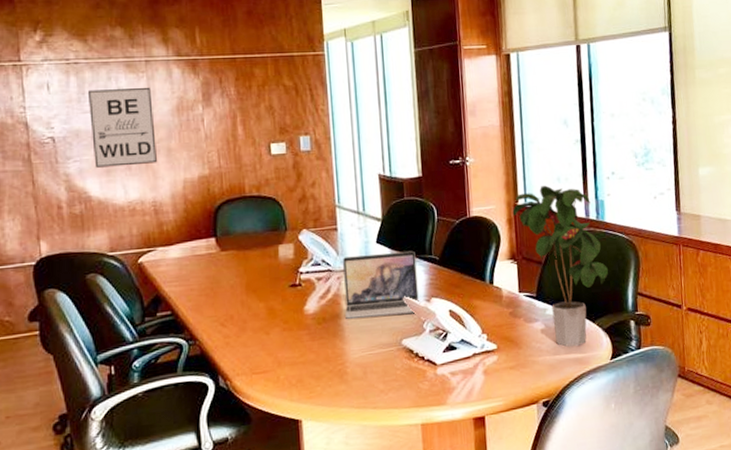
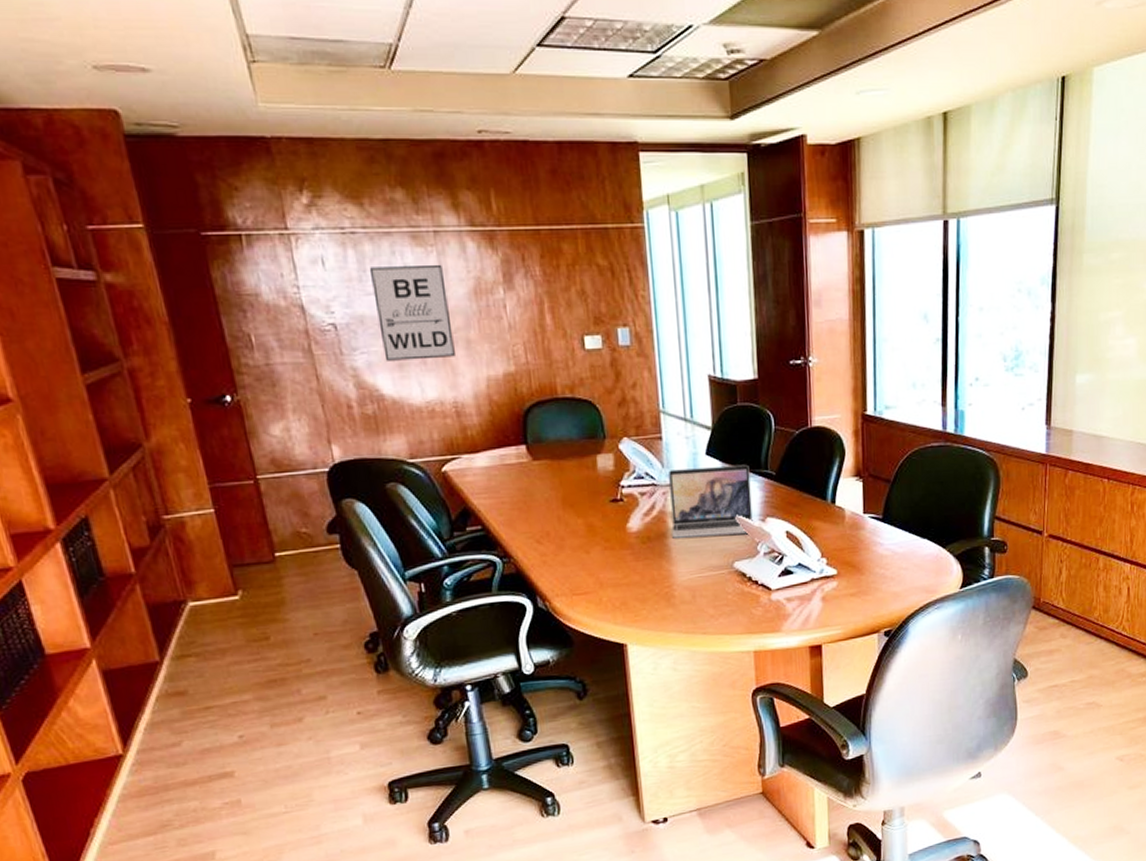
potted plant: present [512,185,608,347] -> none [859,392,964,574]

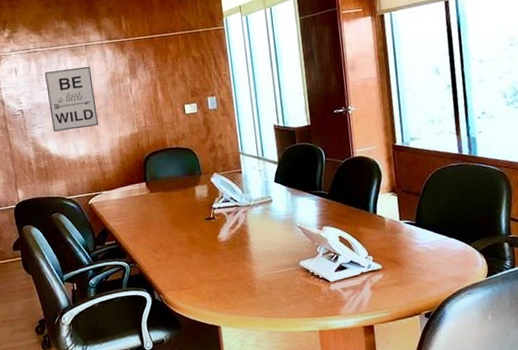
laptop: present [669,464,754,538] -> none [247,187,314,245]

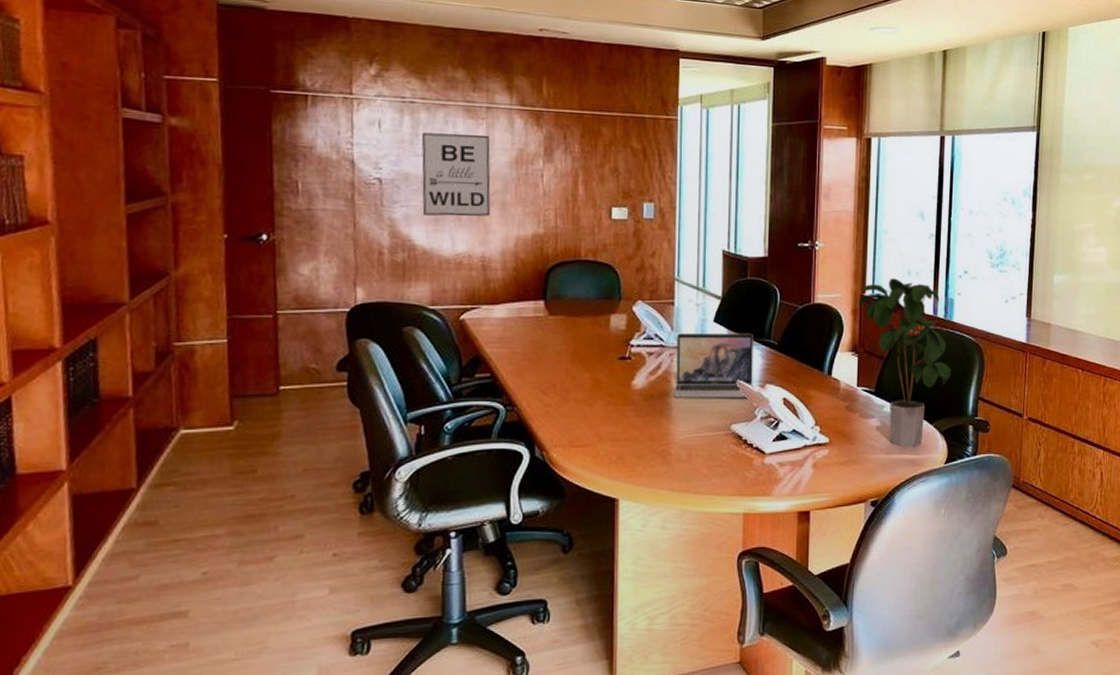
laptop: none [247,187,314,245] -> present [674,333,754,398]
potted plant: none [391,127,482,266] -> present [858,278,951,447]

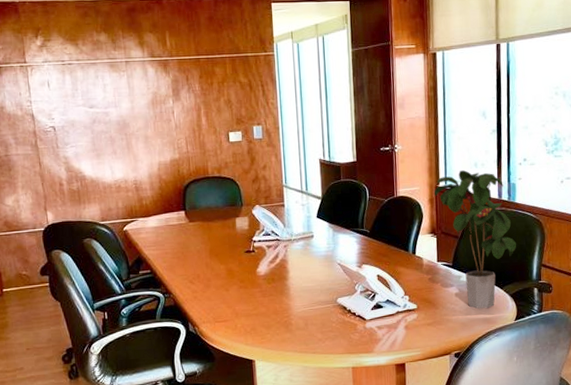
wall art: present [421,132,491,217] -> none [80,84,137,152]
laptop: present [674,333,754,398] -> none [289,224,353,280]

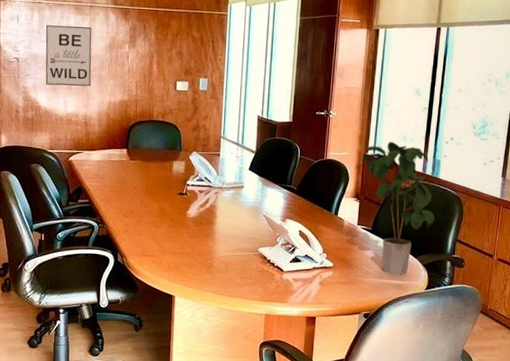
wall art: none [80,84,137,152] -> present [45,25,92,86]

